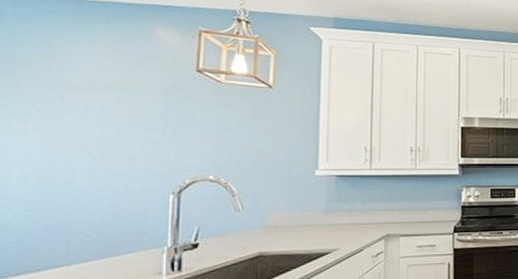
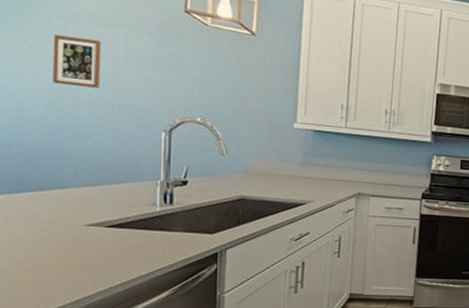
picture frame: none [45,105,104,156] -> present [53,34,102,88]

